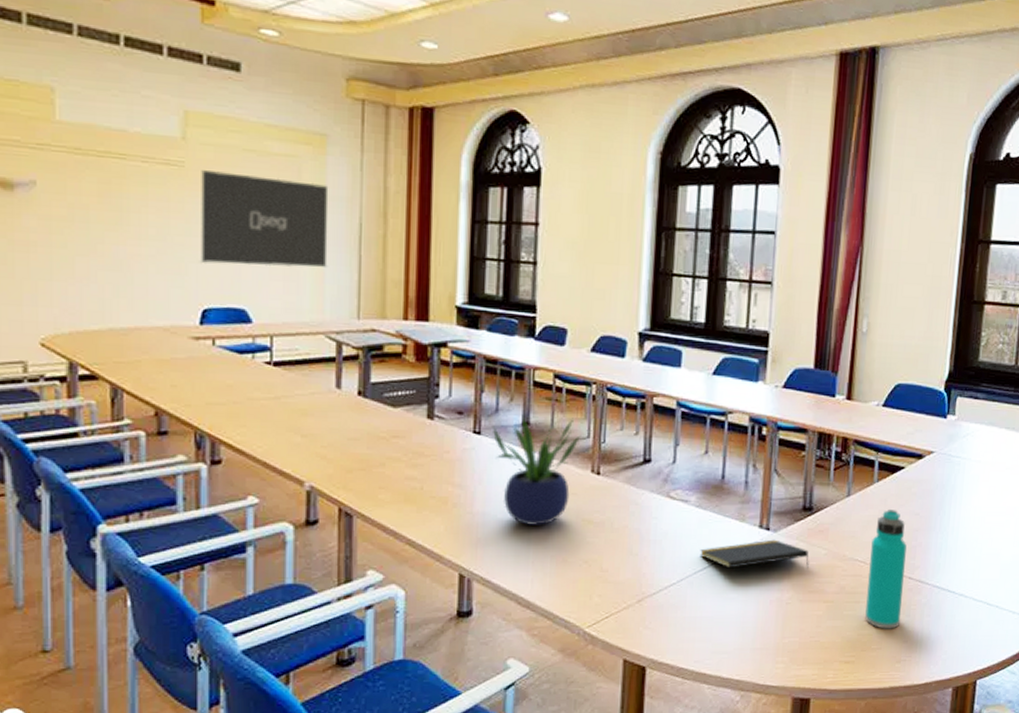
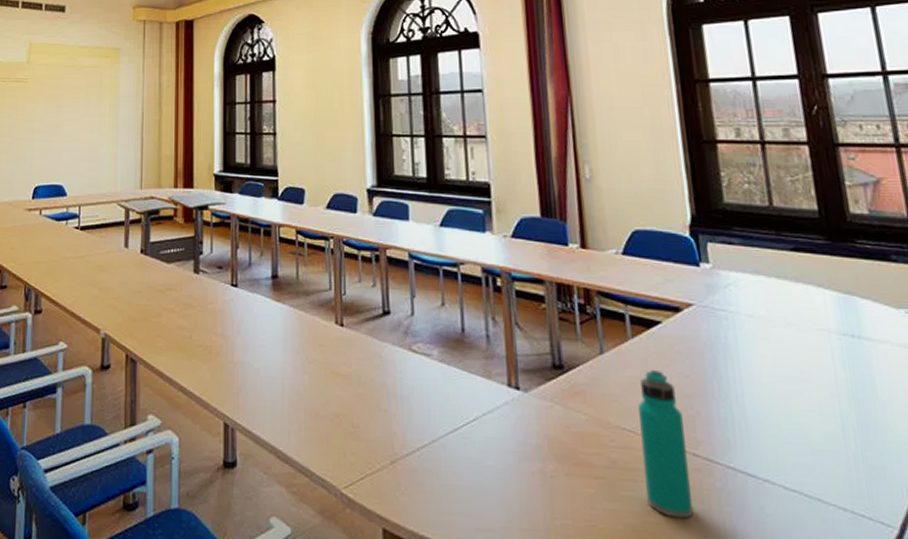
banner stand: present [201,170,329,267] -> none [35,83,121,151]
potted plant: present [493,414,582,525] -> none [248,268,324,376]
notepad: present [700,539,809,569] -> none [449,400,570,435]

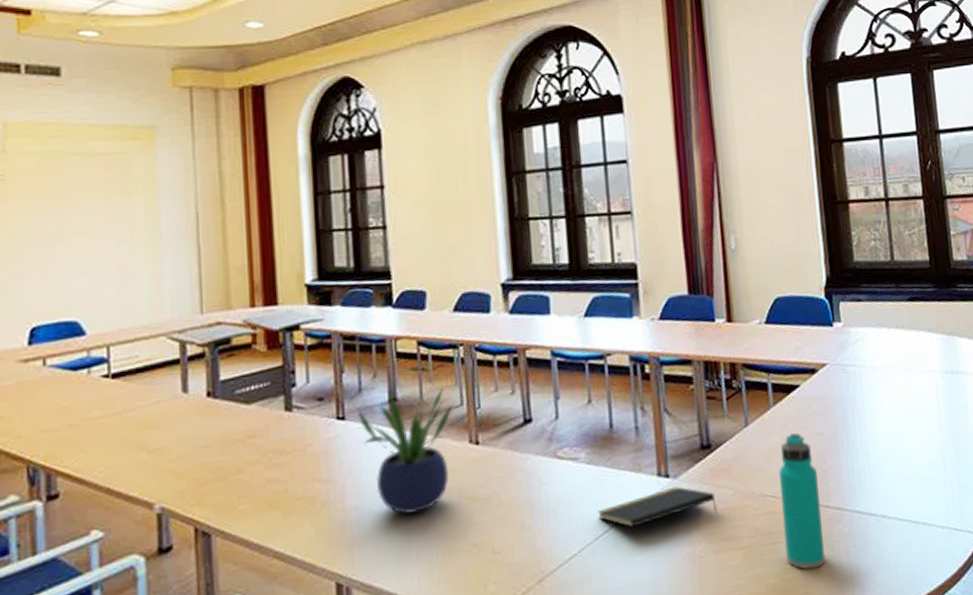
potted plant: none [248,268,324,376] -> present [358,386,454,514]
notepad: none [449,400,570,435] -> present [598,486,717,528]

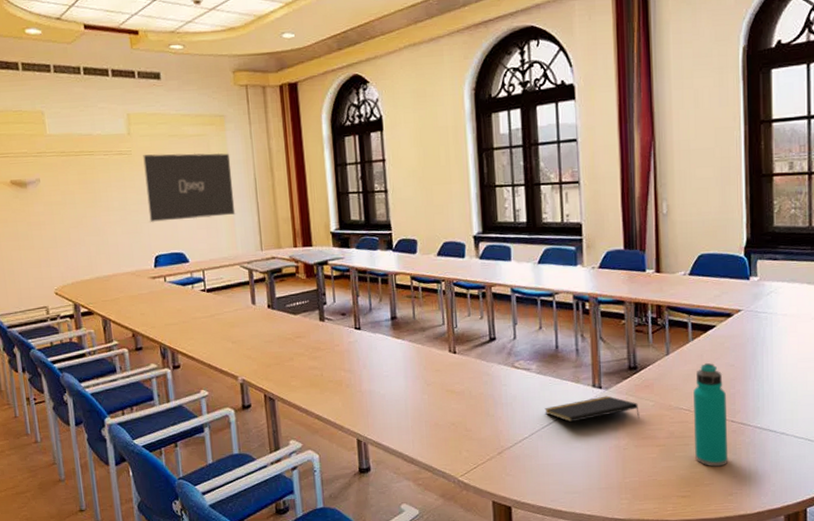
banner stand: none [23,177,164,278] -> present [143,152,236,222]
potted plant: present [358,386,454,514] -> none [369,310,438,398]

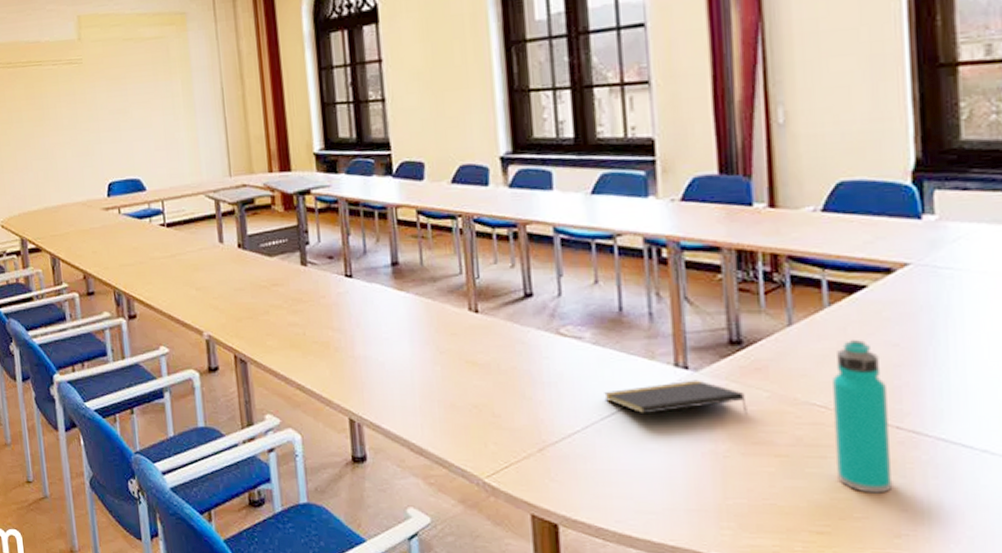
banner stand: present [143,152,236,222] -> none [94,58,199,143]

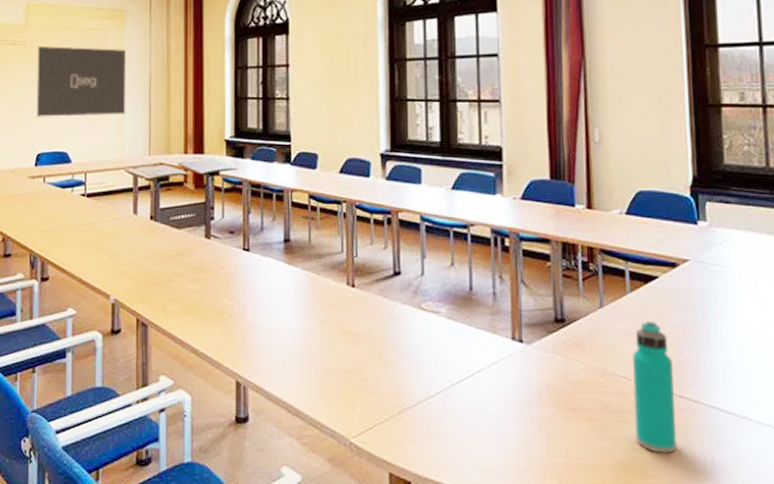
banner stand: none [94,58,199,143] -> present [36,46,127,117]
notepad: present [604,380,747,415] -> none [455,352,568,383]

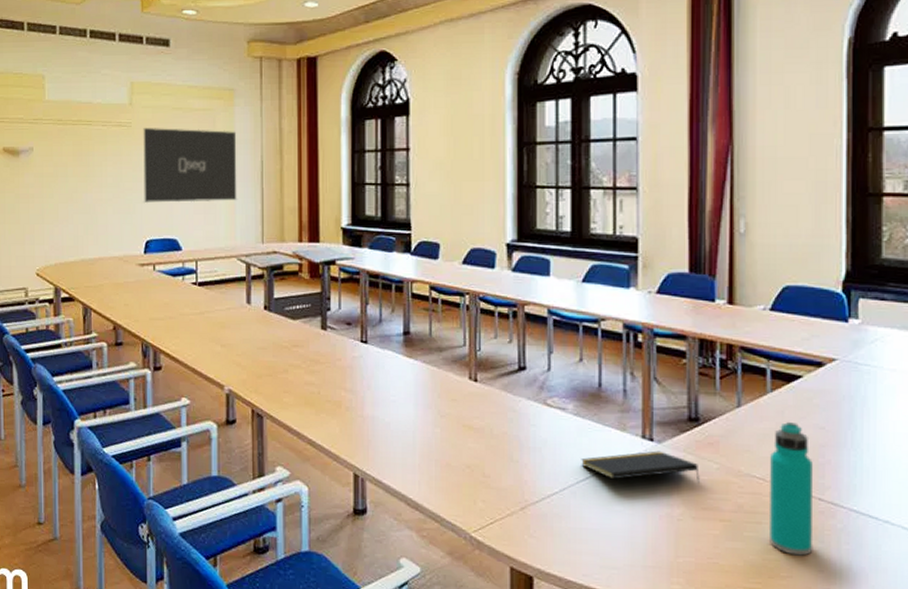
notepad: none [455,352,568,383] -> present [581,450,700,482]

